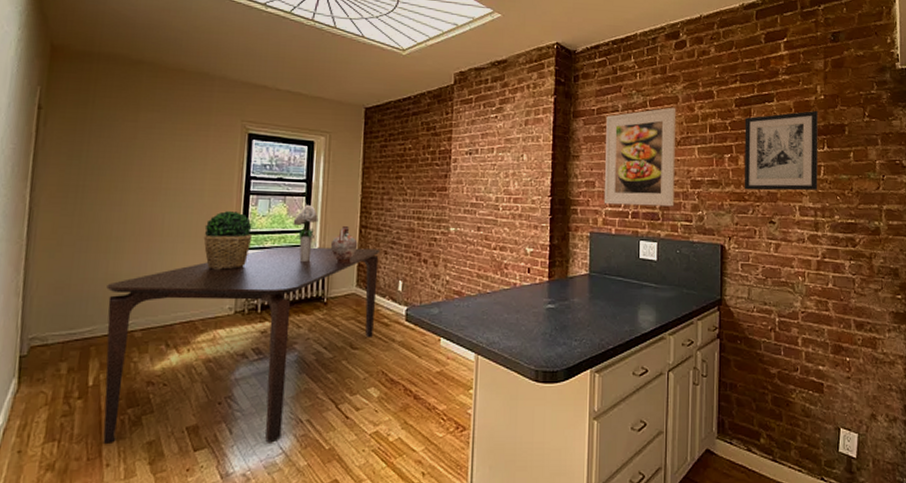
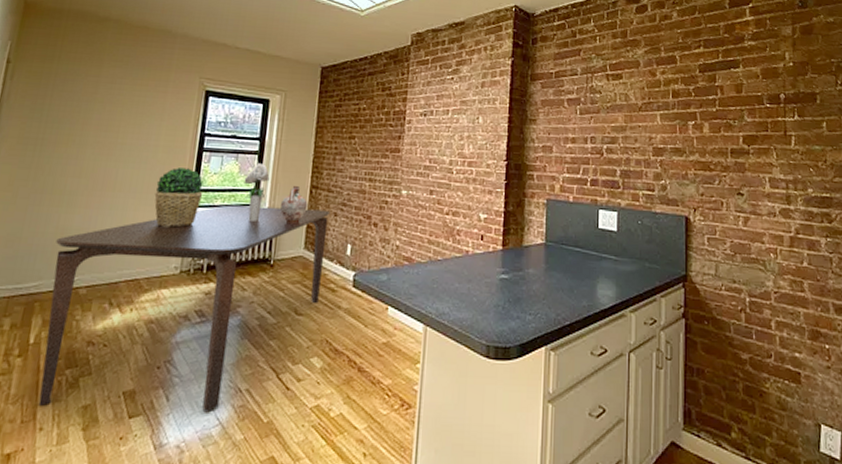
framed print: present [604,107,676,207] -> none [561,71,638,175]
wall art: present [744,110,818,191] -> none [709,77,789,161]

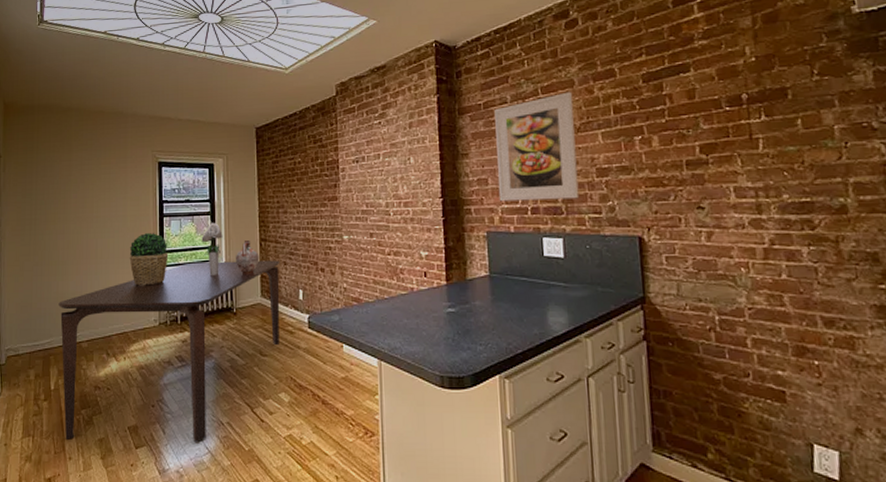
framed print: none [561,71,638,175] -> present [494,91,580,202]

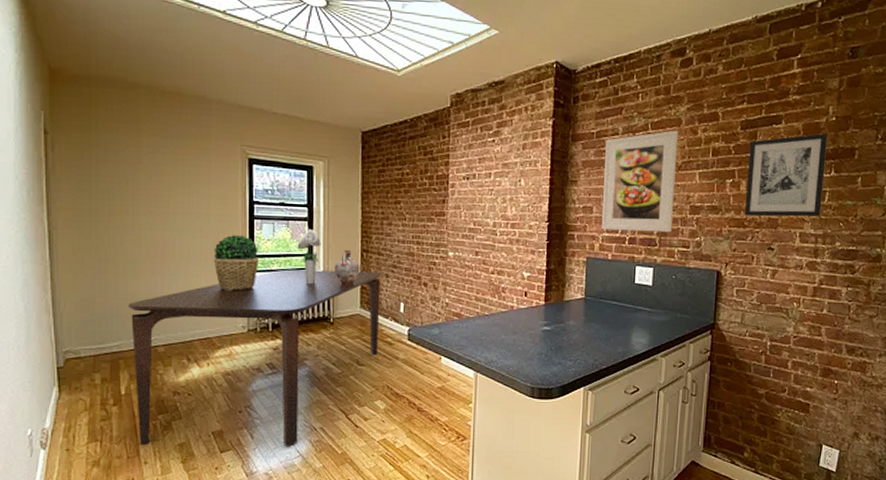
wall art: none [655,75,757,174] -> present [744,133,827,217]

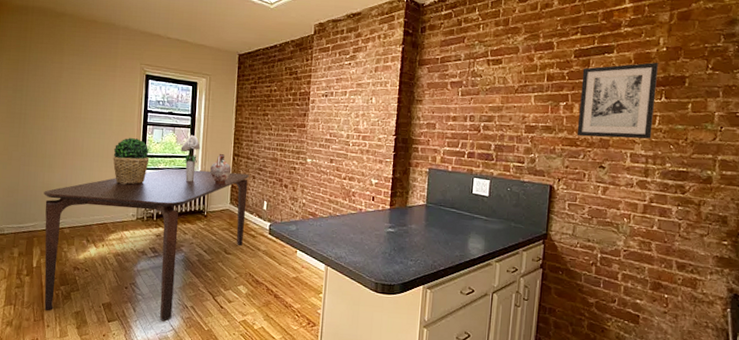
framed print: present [601,130,679,233] -> none [442,57,516,149]

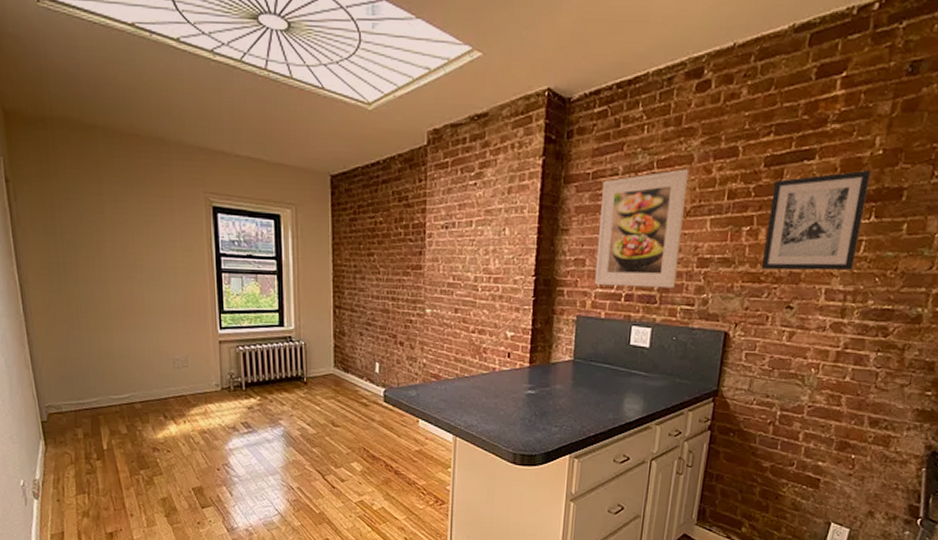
dining table: present [44,168,250,320] -> none [103,326,356,504]
potted plant: present [113,138,150,185] -> none [183,290,230,348]
bouquet: present [180,134,201,181] -> none [267,283,292,342]
ceramic jug: present [210,154,232,184] -> none [307,306,333,343]
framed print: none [442,57,516,149] -> present [594,168,690,289]

